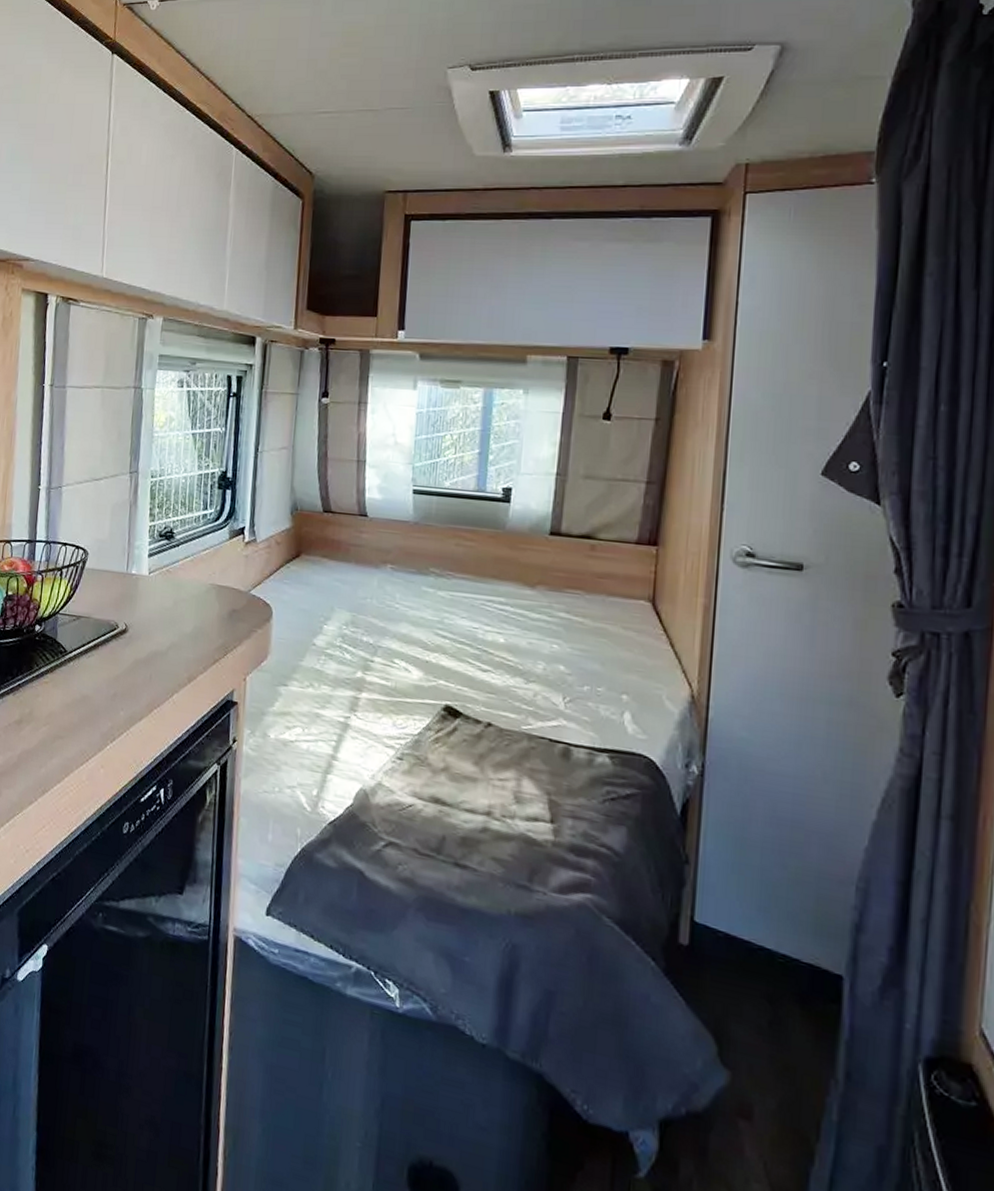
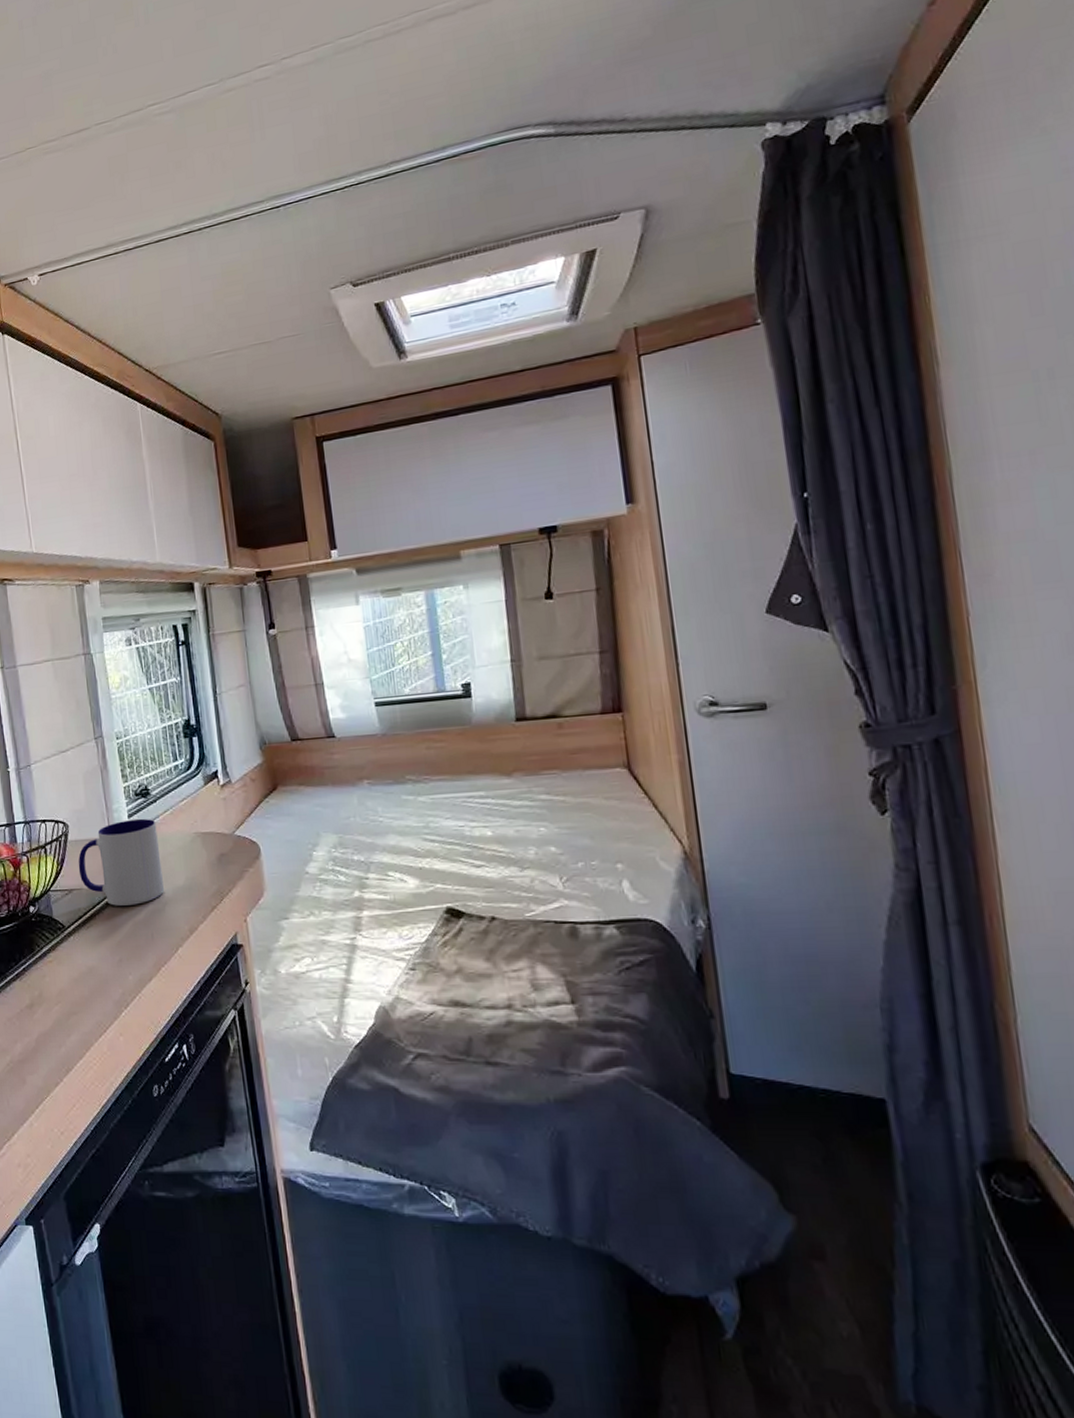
mug: none [90,558,175,644] -> present [78,818,165,906]

